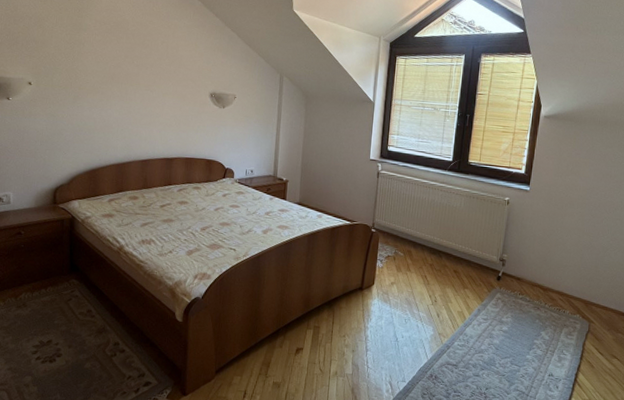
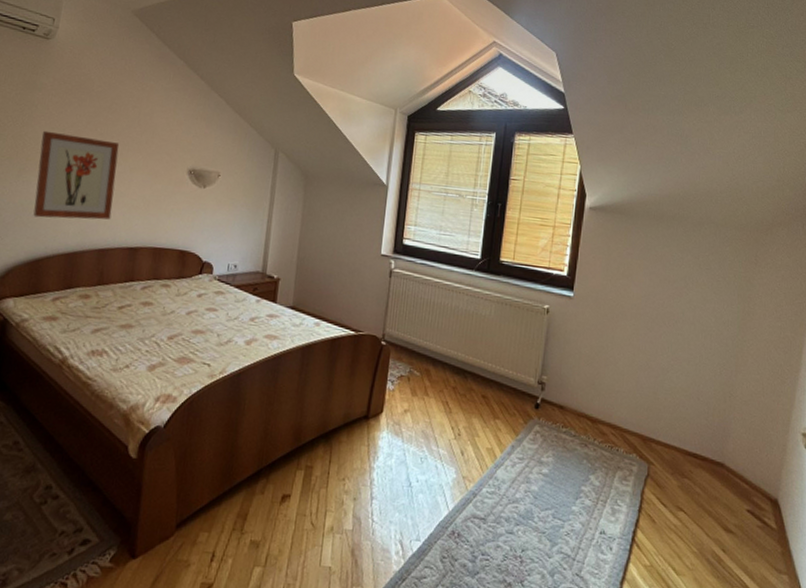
wall art: none [88,64,153,137] -> present [33,130,120,220]

